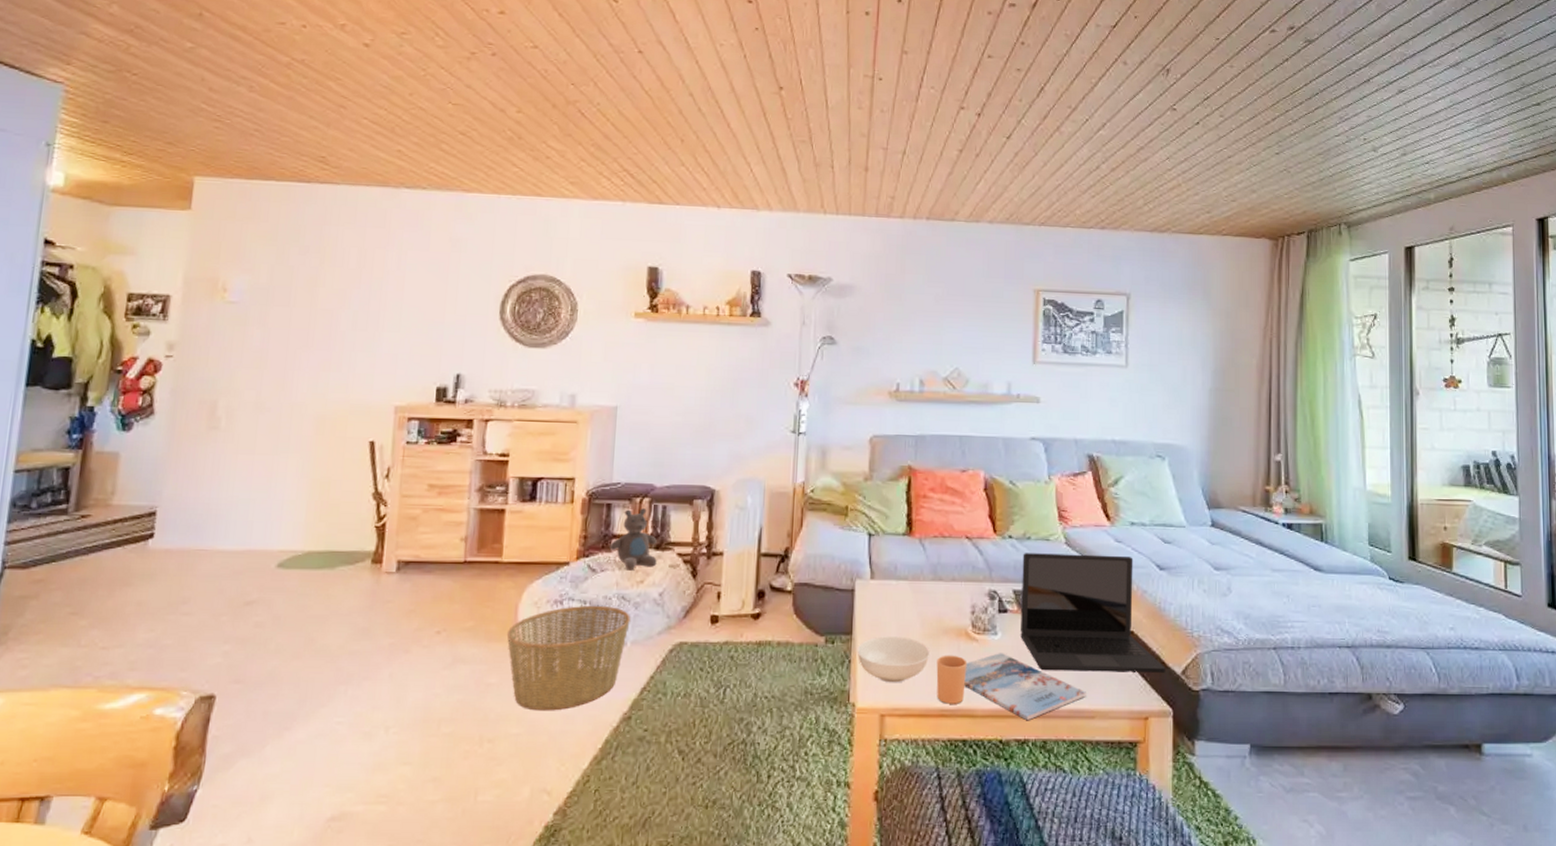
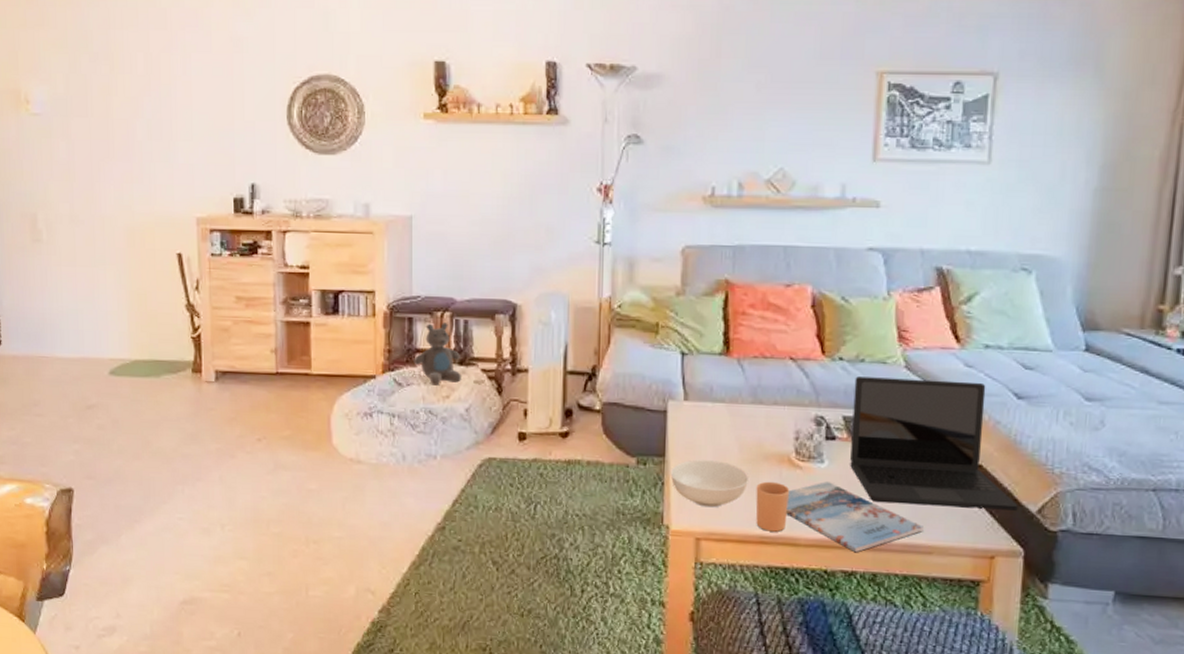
basket: present [506,605,630,711] -> none [322,418,438,518]

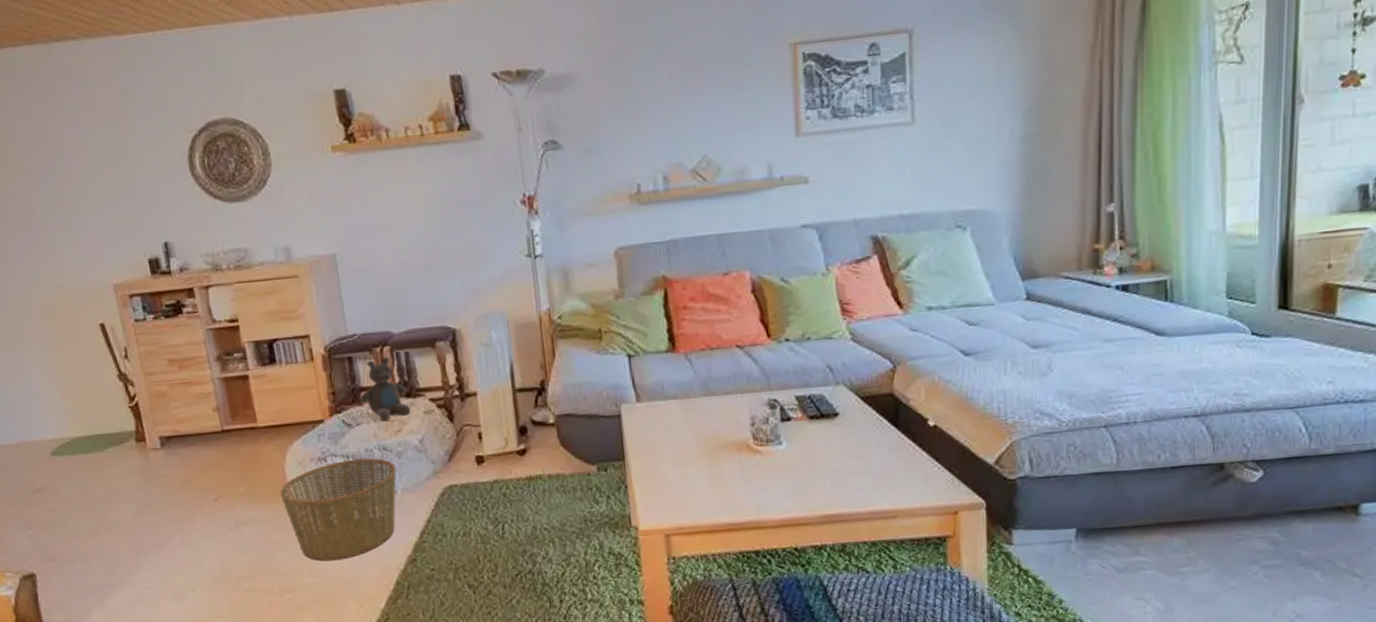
basket: none [322,418,438,518] -> present [279,458,396,562]
bowl: present [670,459,750,508] -> none [631,457,711,504]
mug: present [755,481,790,532] -> none [718,469,753,518]
magazine: present [786,482,924,553] -> none [750,462,886,527]
laptop: present [850,376,1018,511] -> none [803,345,976,475]

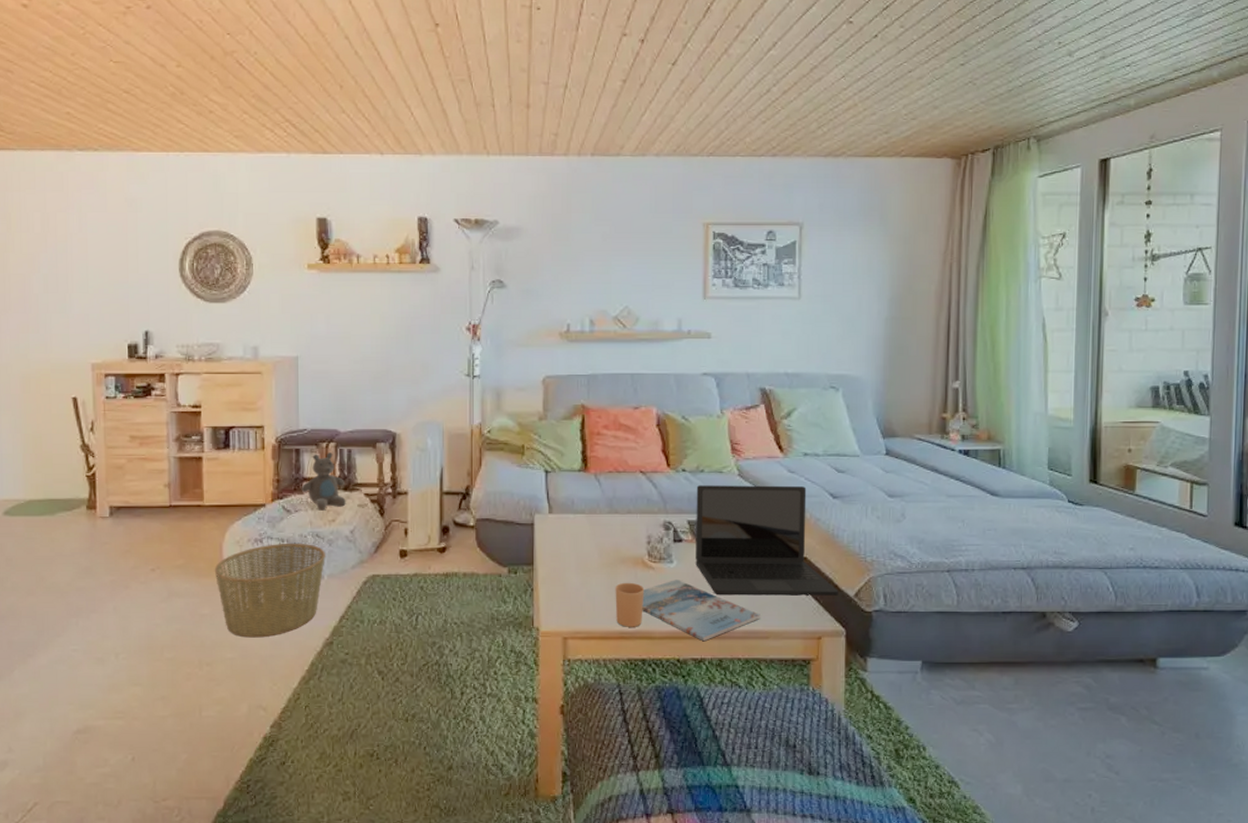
mug: none [718,469,753,518] -> present [615,582,645,627]
magazine: none [750,462,886,527] -> present [642,580,760,642]
laptop: none [803,345,976,475] -> present [696,485,838,596]

